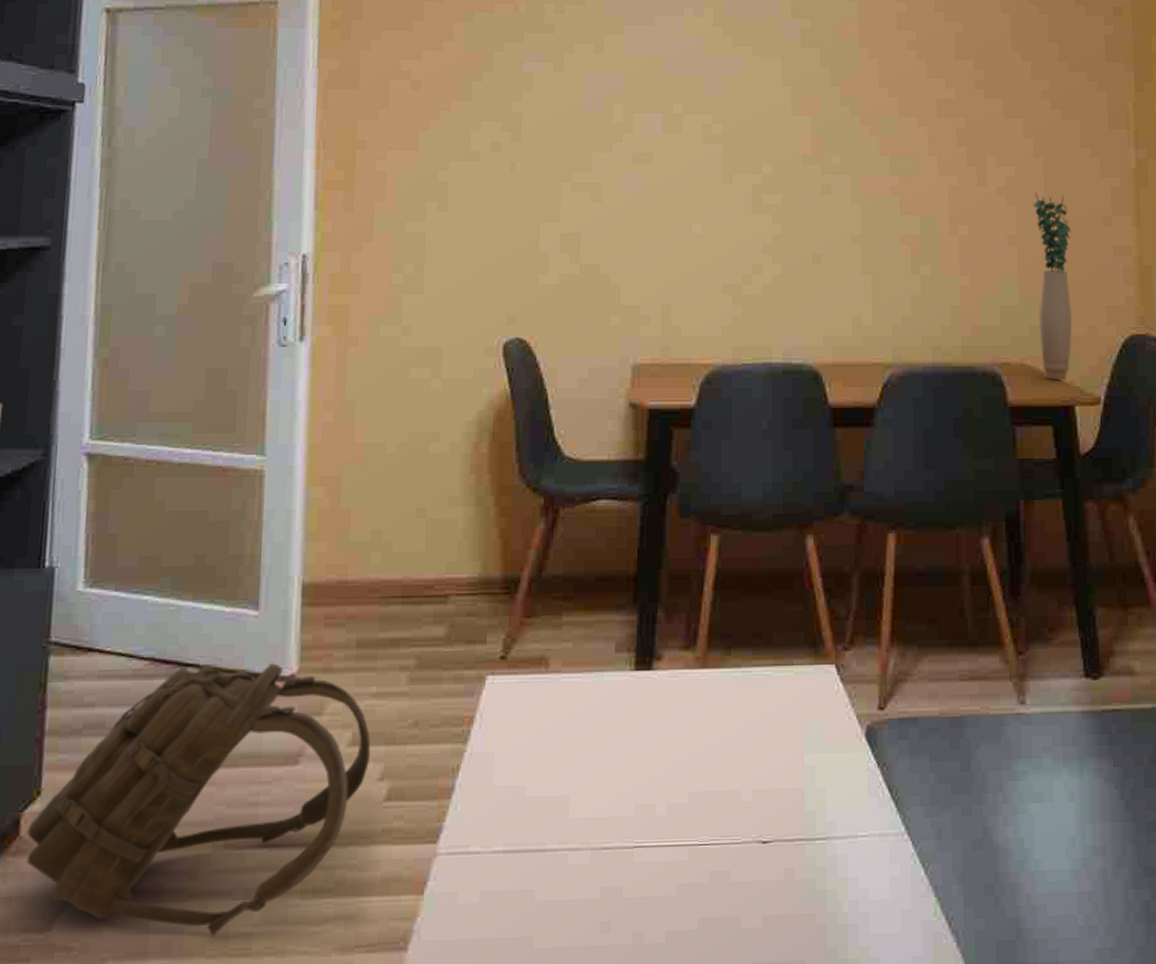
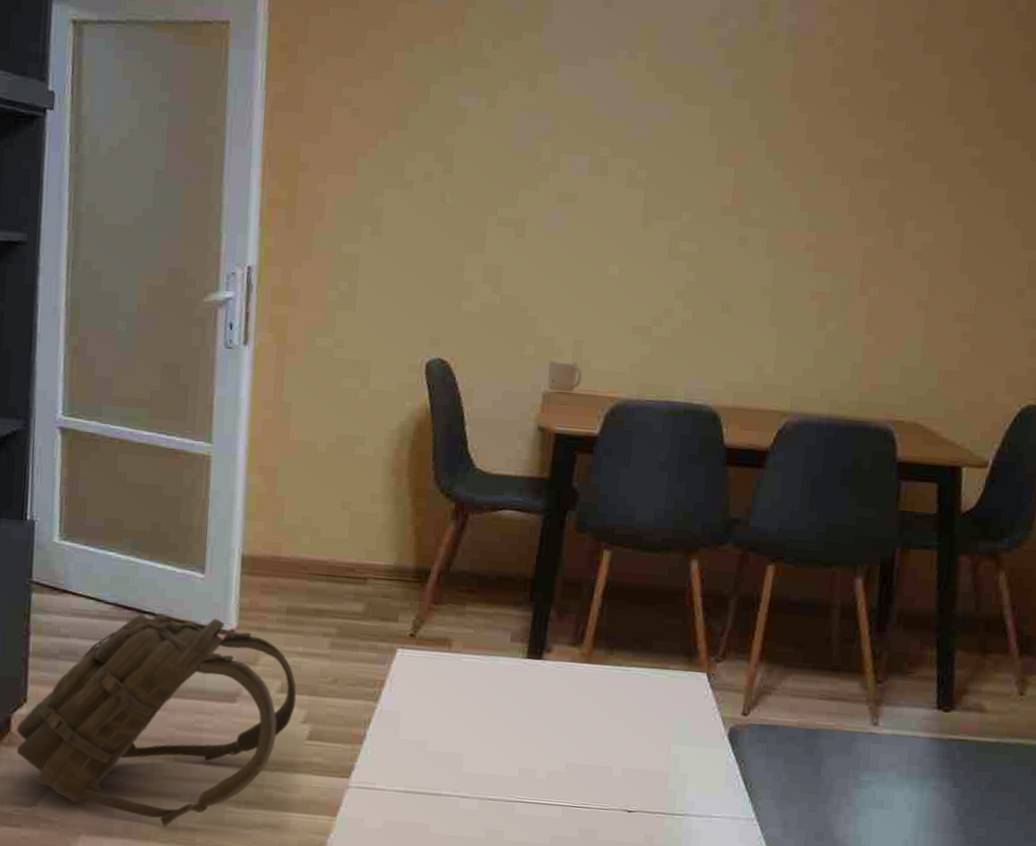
mug: none [635,328,672,363] -> present [547,359,582,393]
vase: present [1033,193,1073,380] -> none [935,259,983,442]

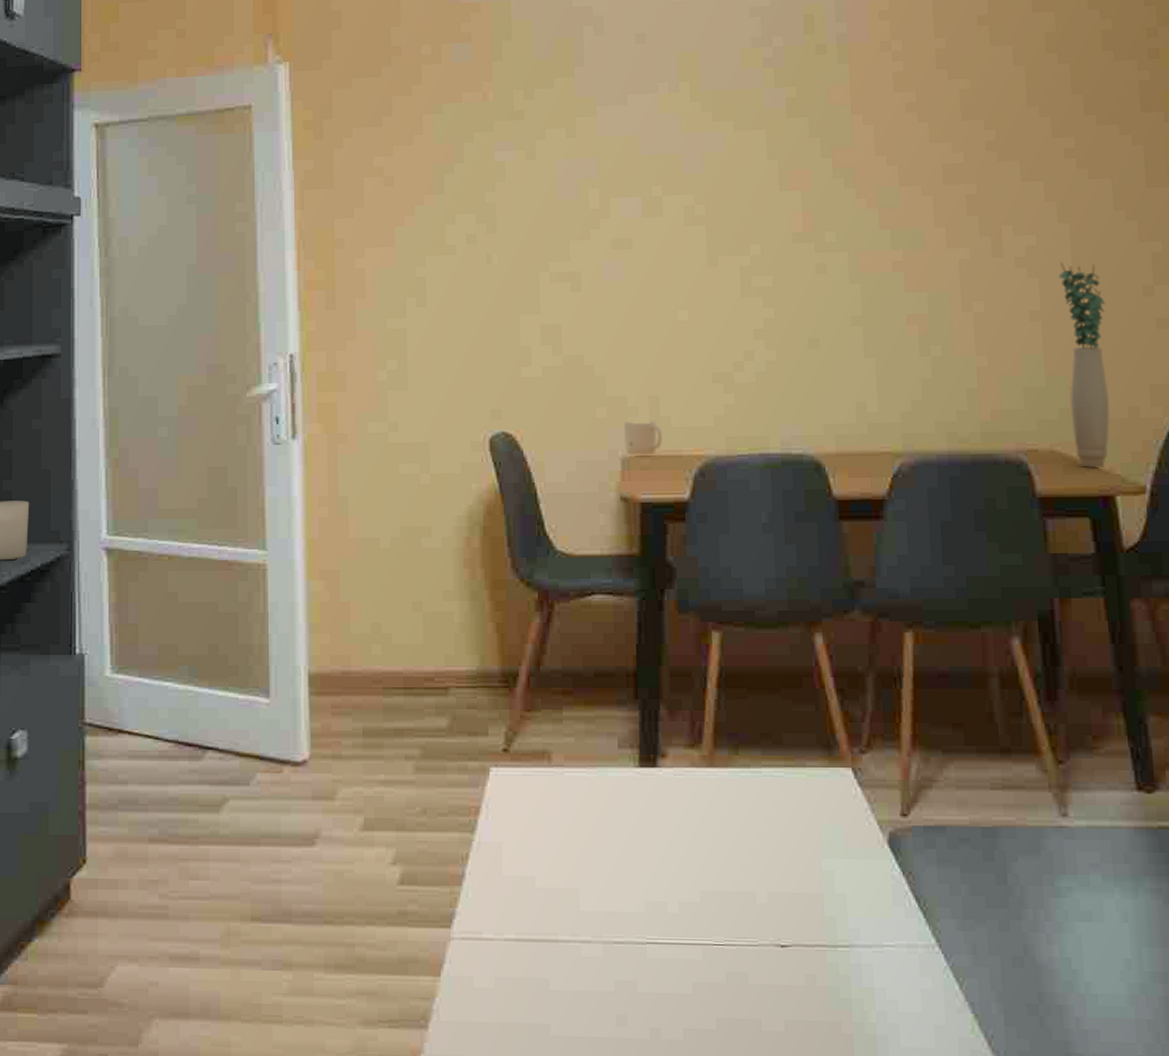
backpack: present [16,613,297,828] -> none [77,747,383,1003]
vase: none [935,259,983,442] -> present [1058,262,1110,468]

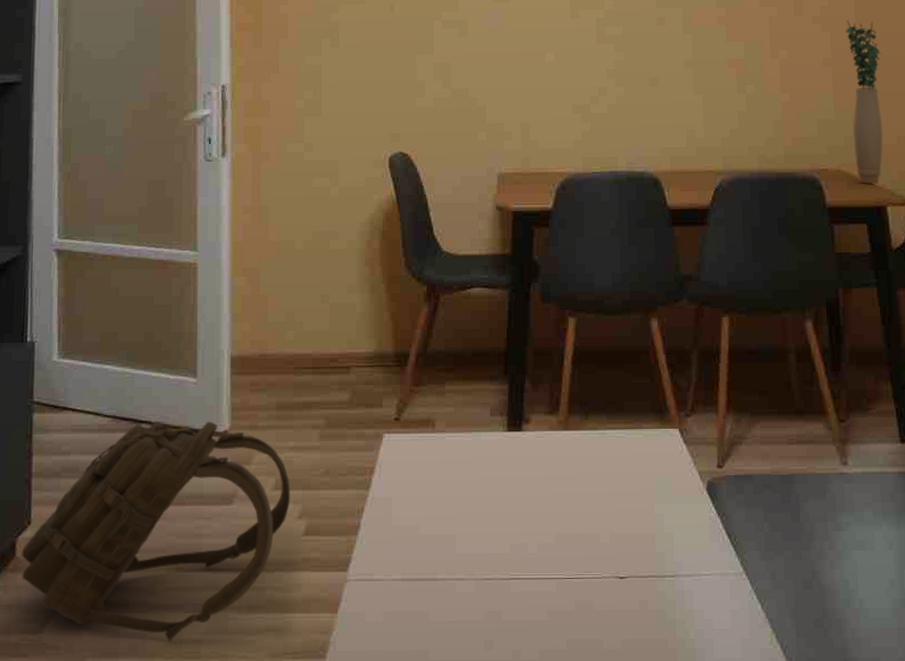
backpack: none [77,747,383,1003] -> present [21,421,291,642]
mug: present [623,420,662,456] -> none [499,143,531,172]

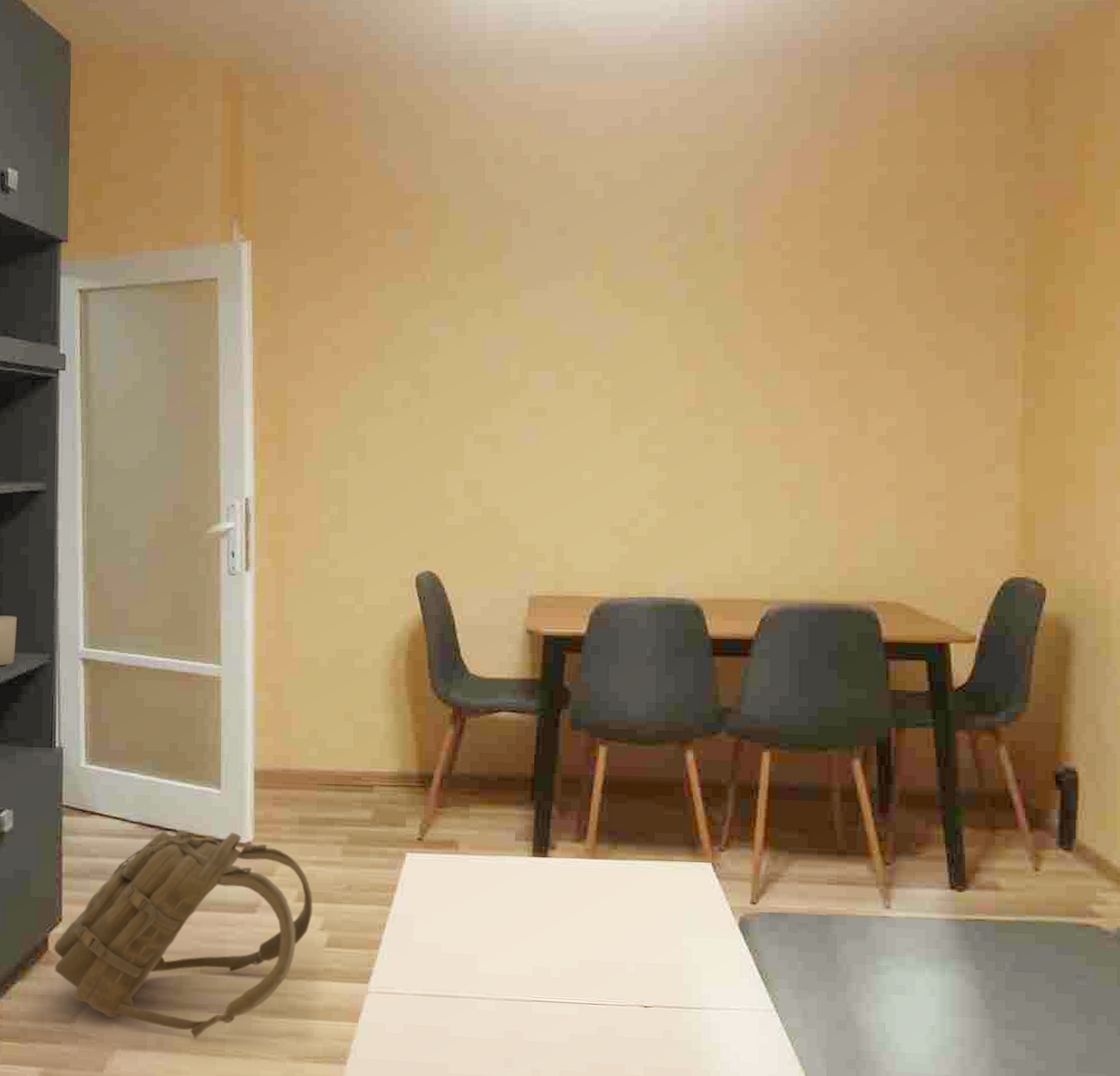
vase: present [845,20,883,184] -> none [914,441,953,619]

